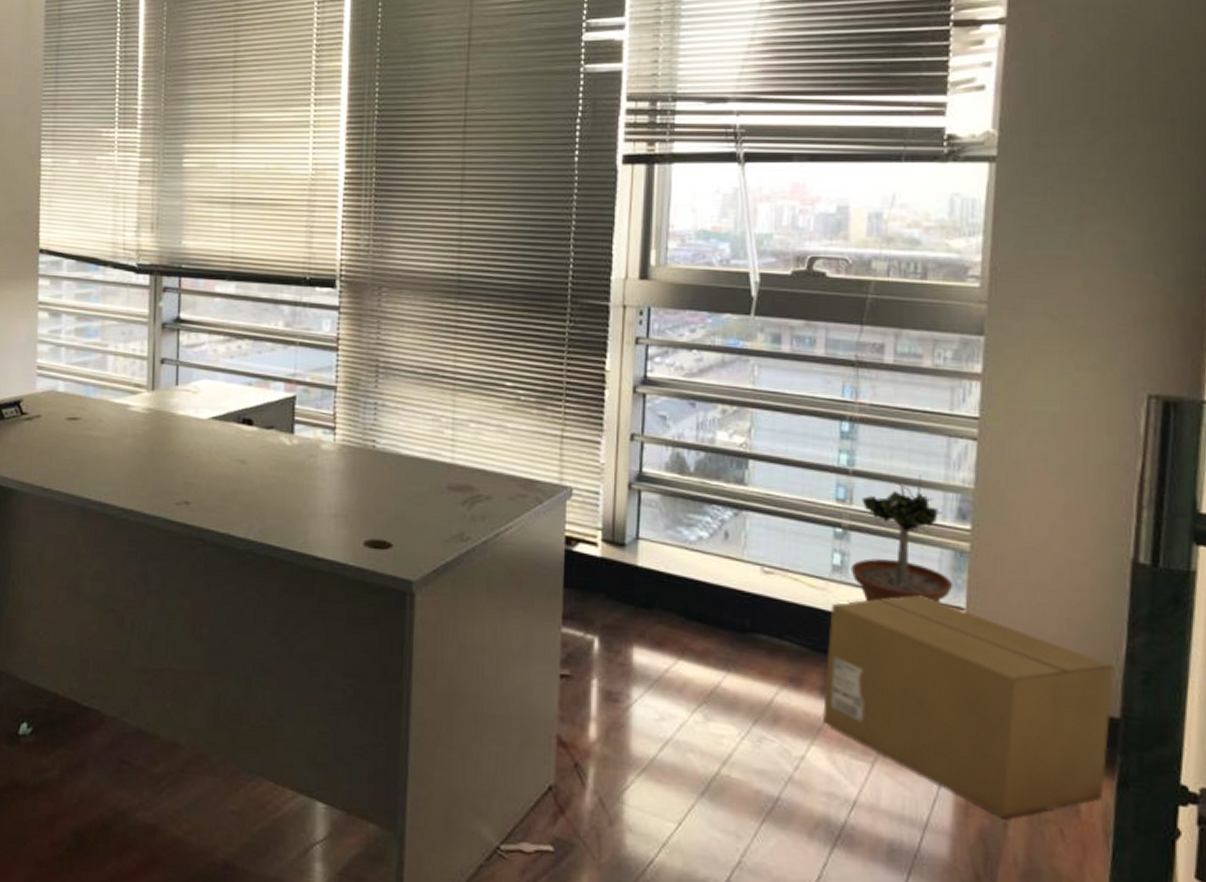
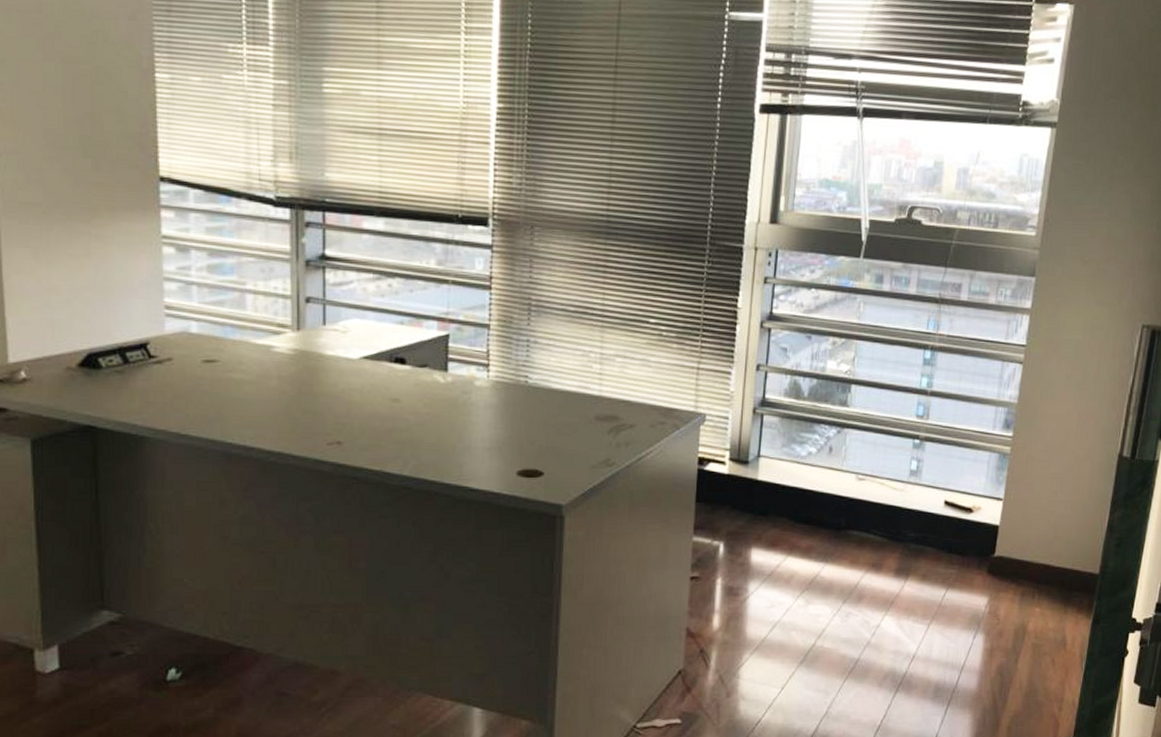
box: present [823,595,1114,819] -> none [895,491,1099,656]
potted tree: present [851,474,954,603] -> none [923,393,997,499]

